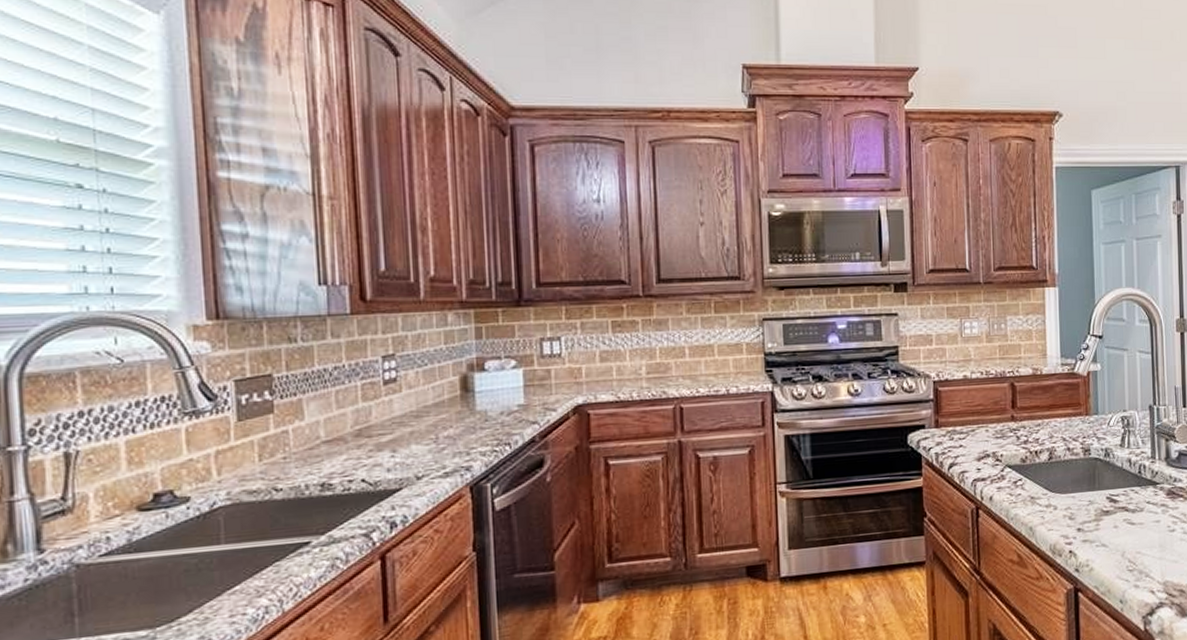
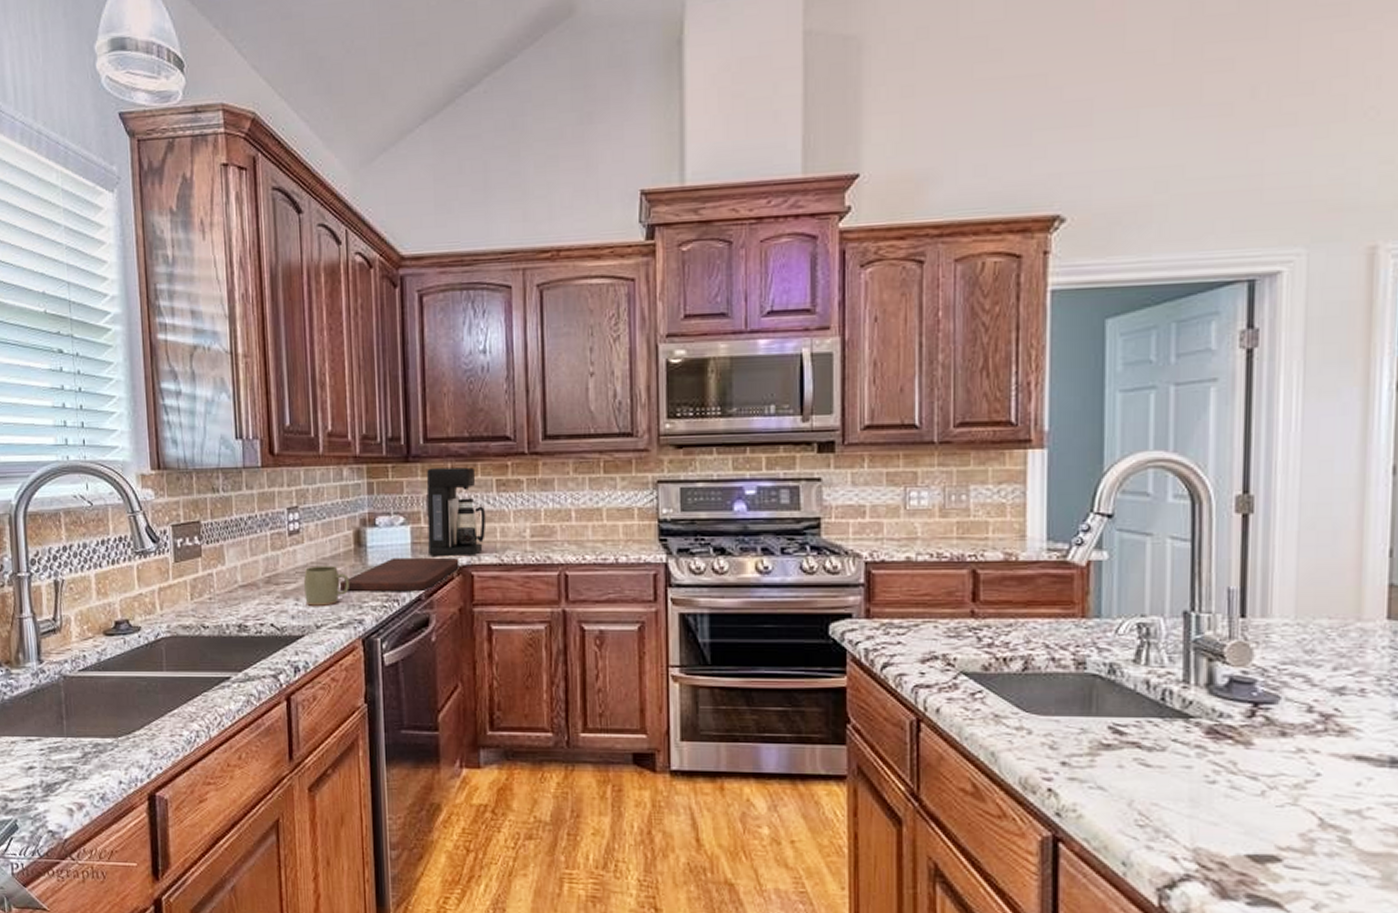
mug: none [401,413,456,457] -> present [303,566,351,606]
cutting board: none [443,398,575,439] -> present [339,557,459,592]
coffee maker: none [539,310,602,397] -> present [426,467,487,557]

